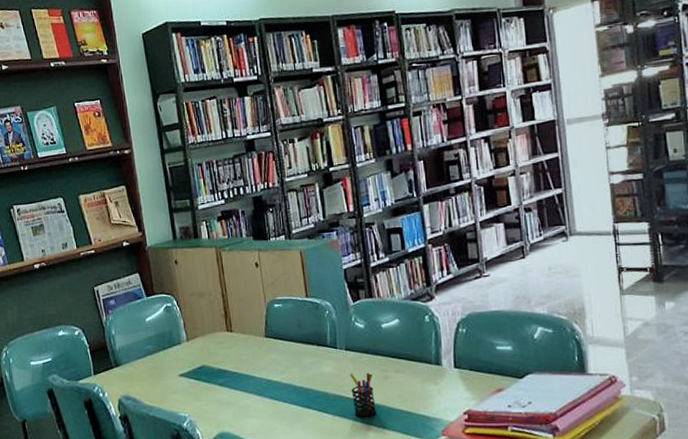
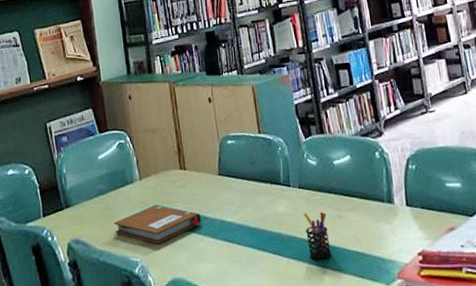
notebook: none [162,365,248,401] -> present [113,205,201,245]

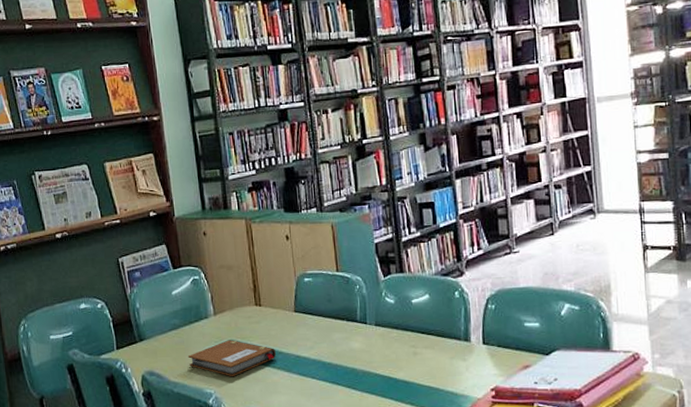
pen holder: present [304,211,332,260] -> none [379,348,405,394]

